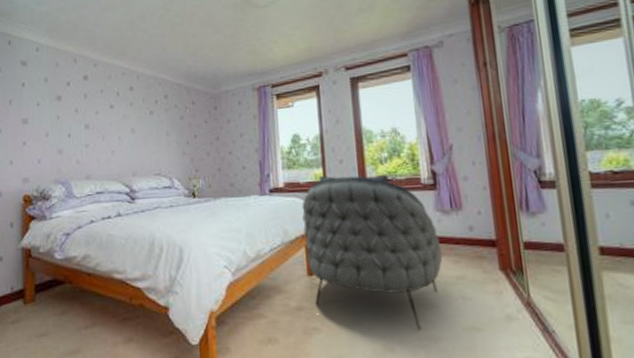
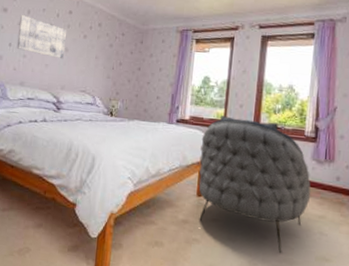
wall art: none [76,100,131,142] -> present [16,15,66,60]

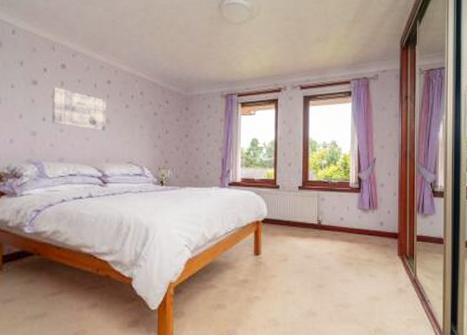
armchair: present [198,115,311,254] -> none [254,174,359,300]

